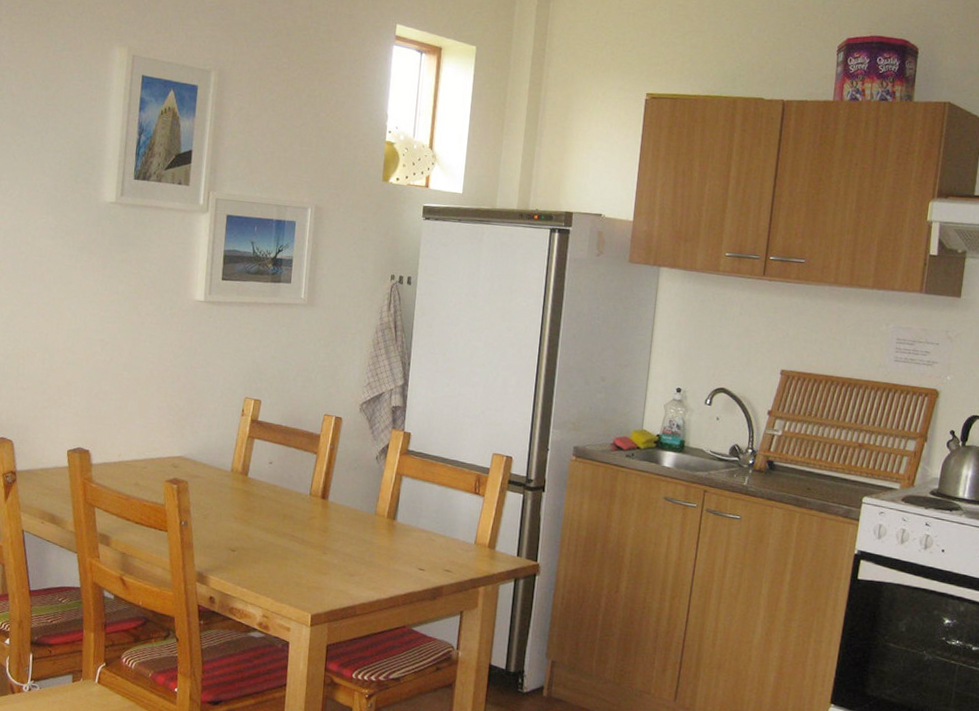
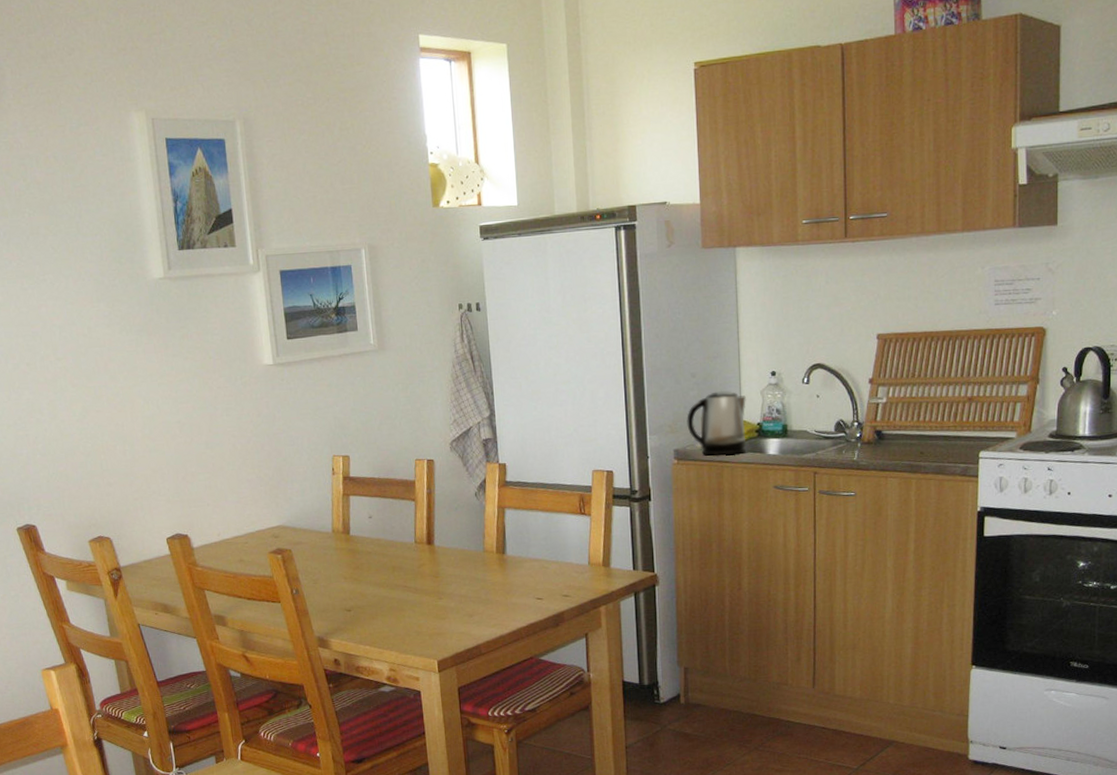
kettle: none [590,397,650,463] -> present [687,390,746,458]

